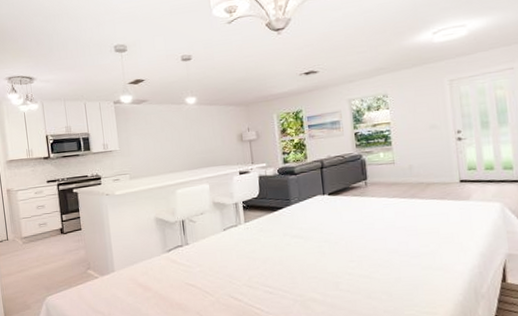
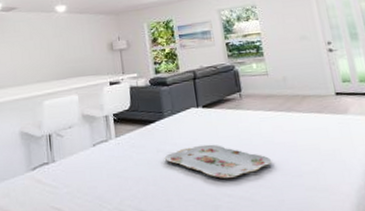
serving tray: none [290,228,392,260] -> present [164,144,272,179]

